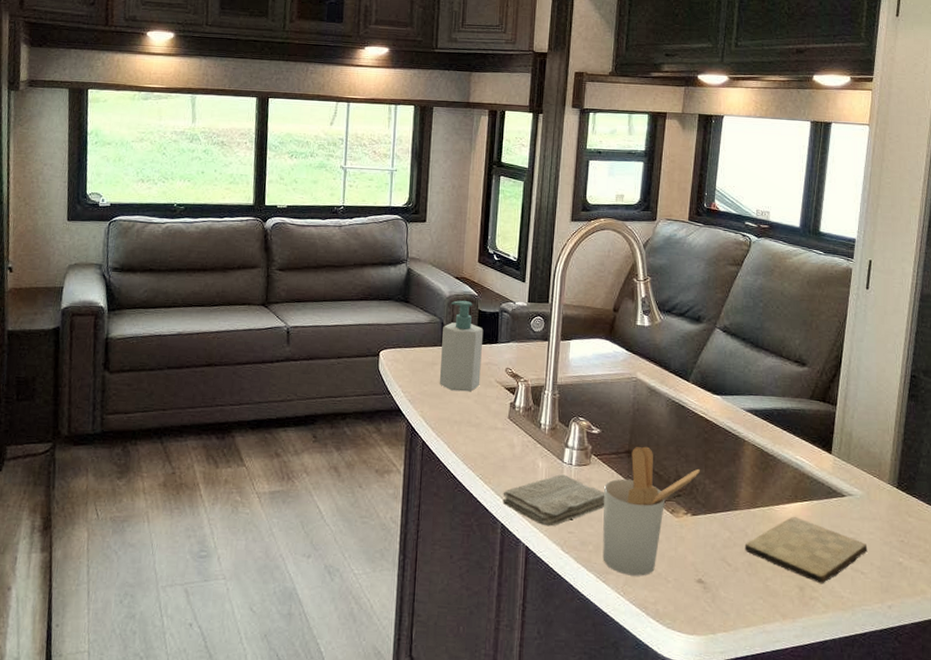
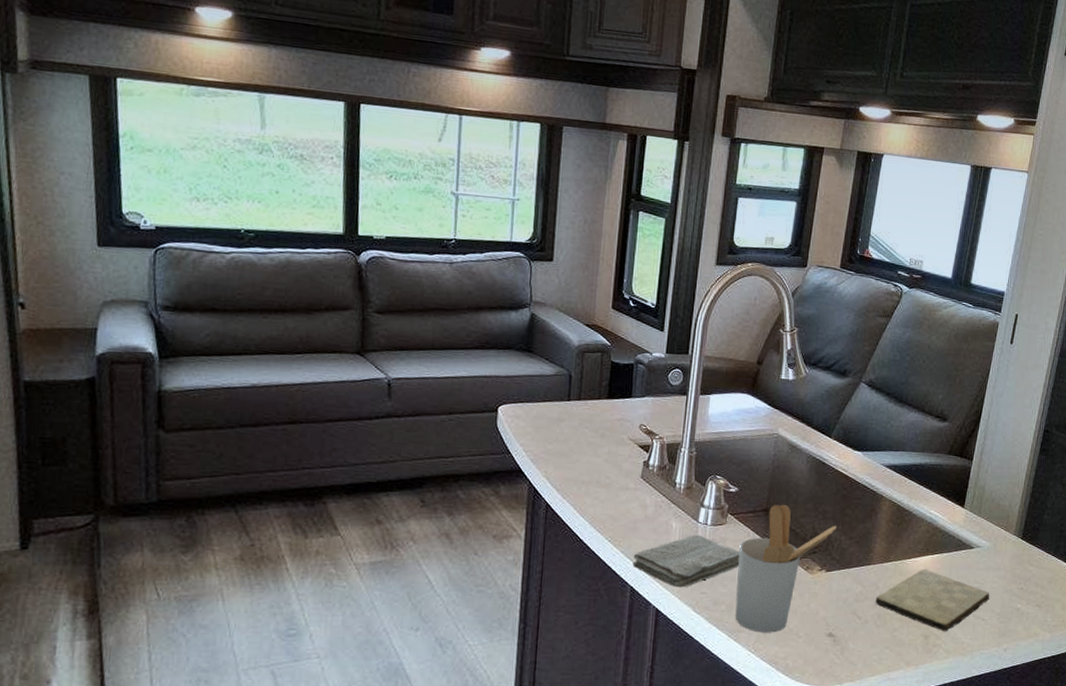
soap bottle: present [439,300,484,392] -> none [565,350,617,450]

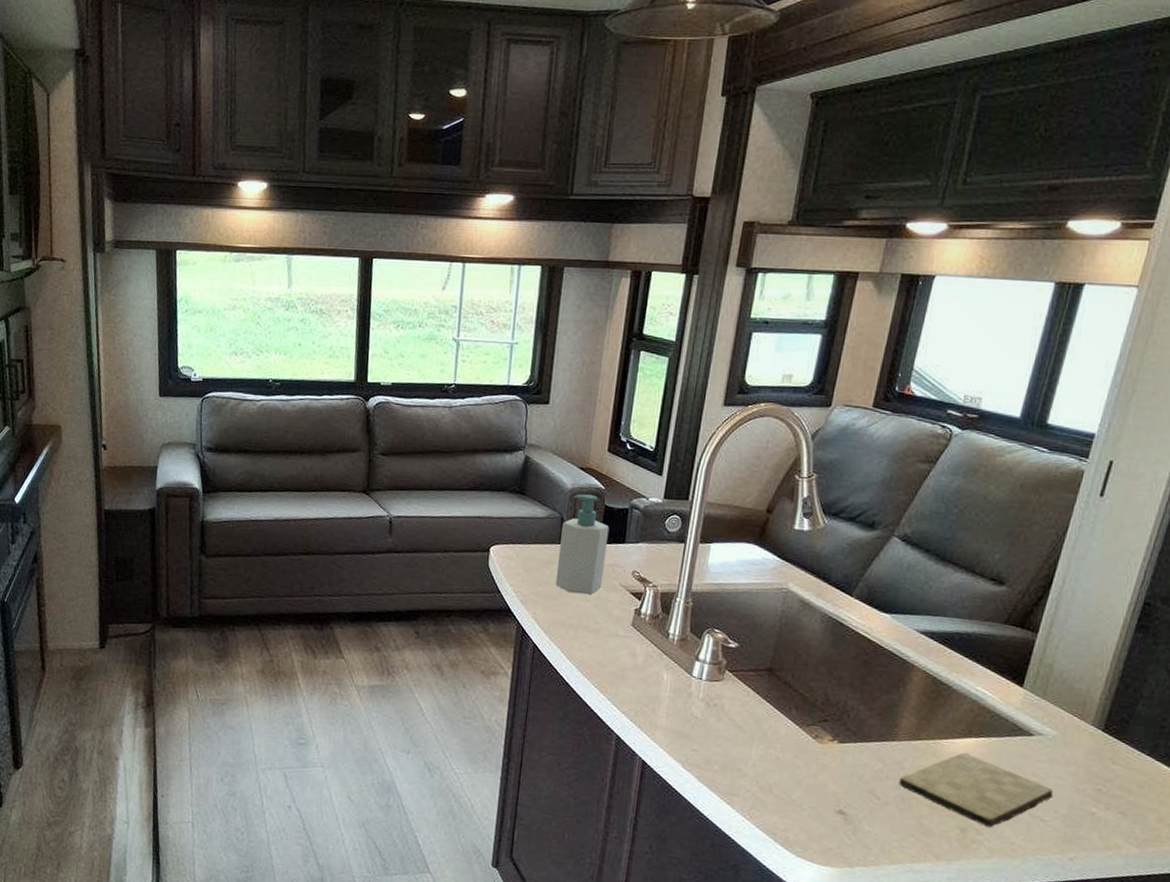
soap bottle: none [565,350,617,450] -> present [555,494,610,595]
washcloth: present [632,535,740,588] -> none [619,688,738,742]
utensil holder: present [735,504,837,633] -> none [729,665,854,801]

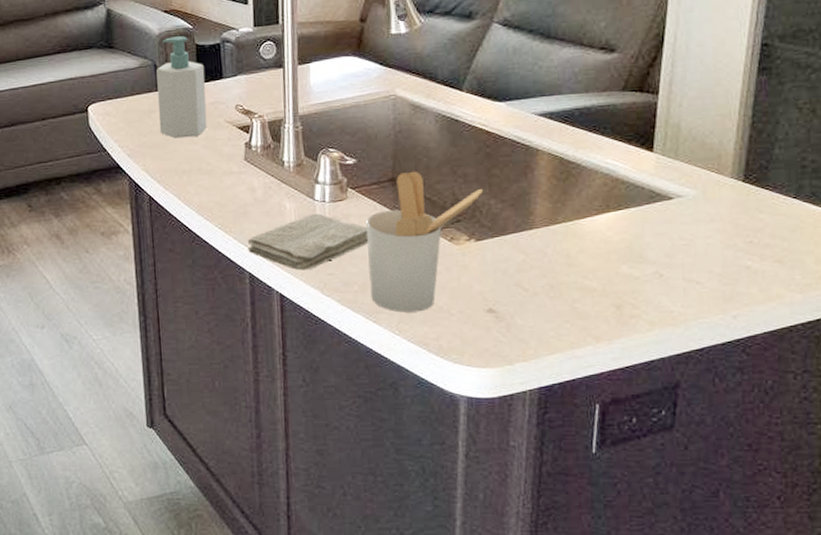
washcloth: none [619,688,738,742] -> present [247,213,369,271]
utensil holder: none [729,665,854,801] -> present [366,171,483,313]
cutting board: present [898,752,1054,828] -> none [544,228,704,300]

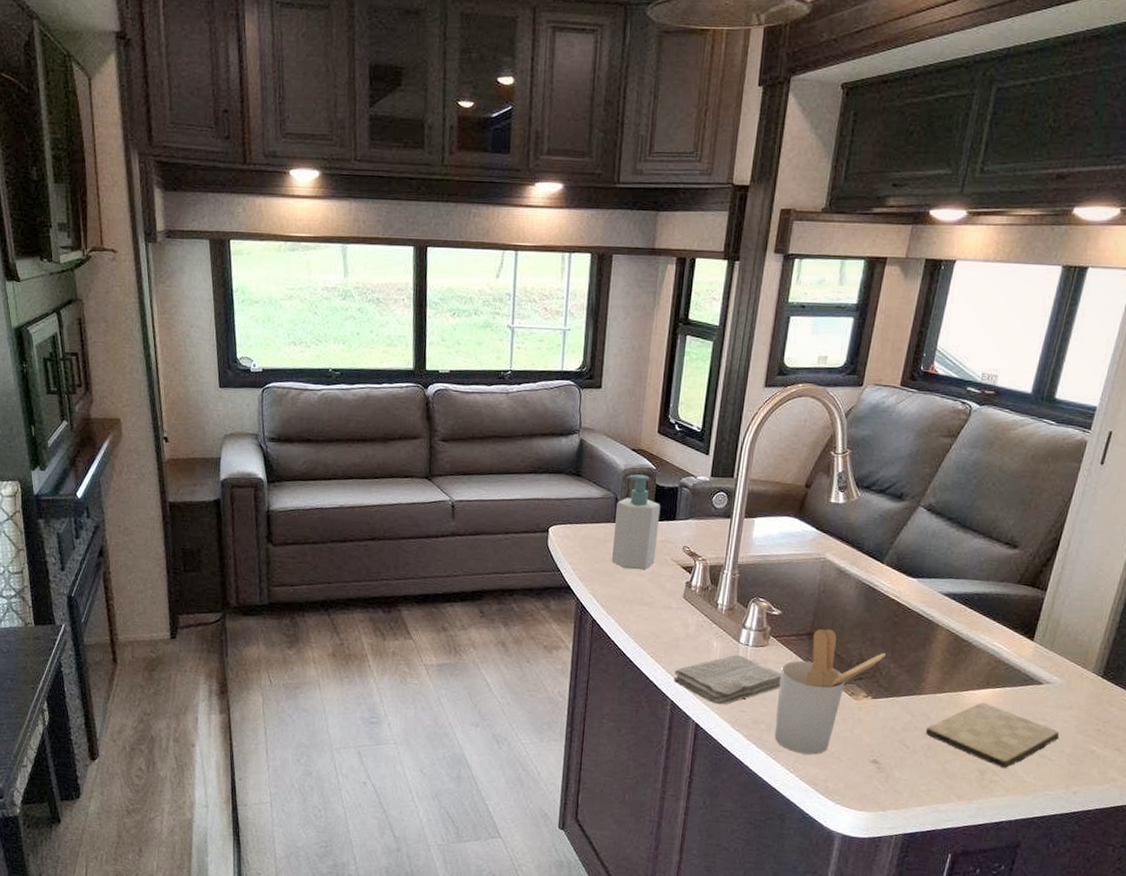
cutting board: none [544,228,704,300] -> present [925,702,1060,769]

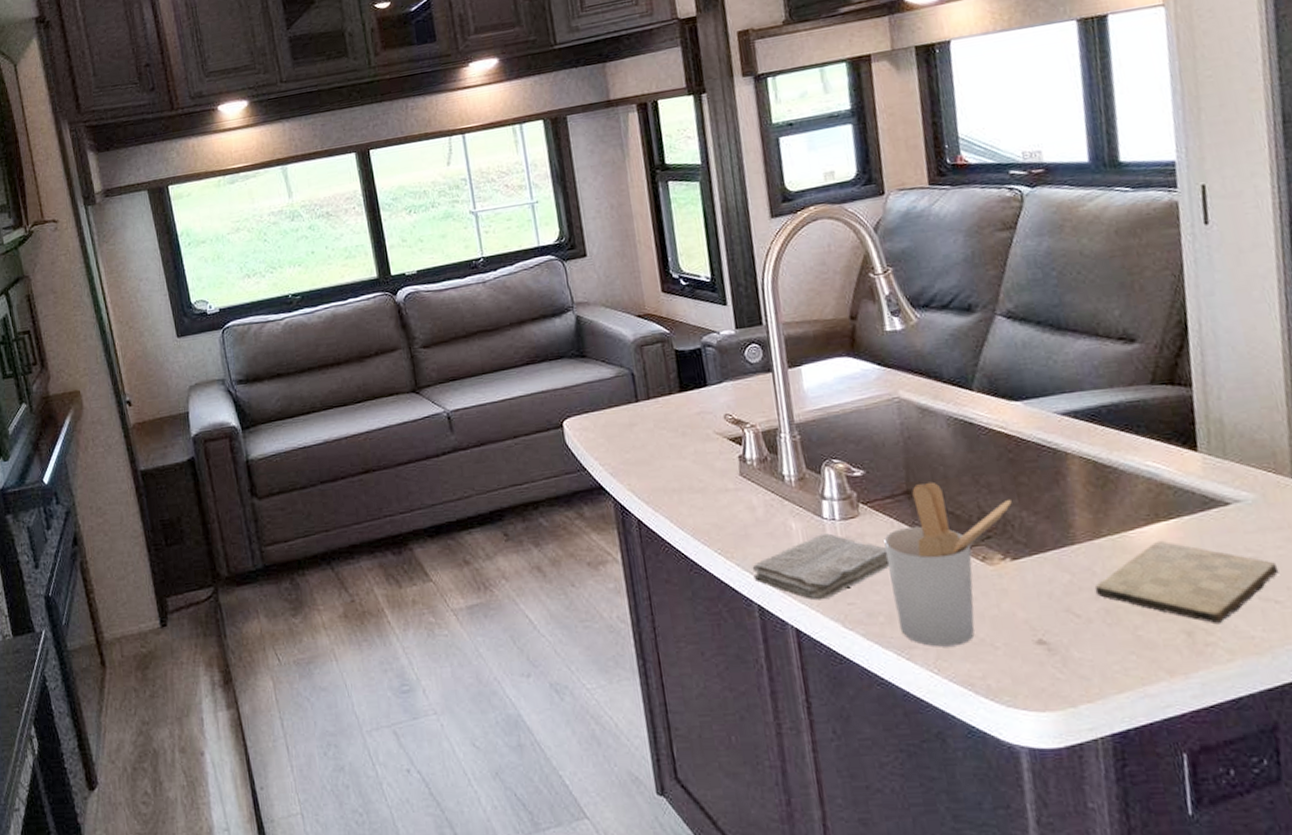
soap bottle: present [611,474,661,570] -> none [634,341,696,454]

